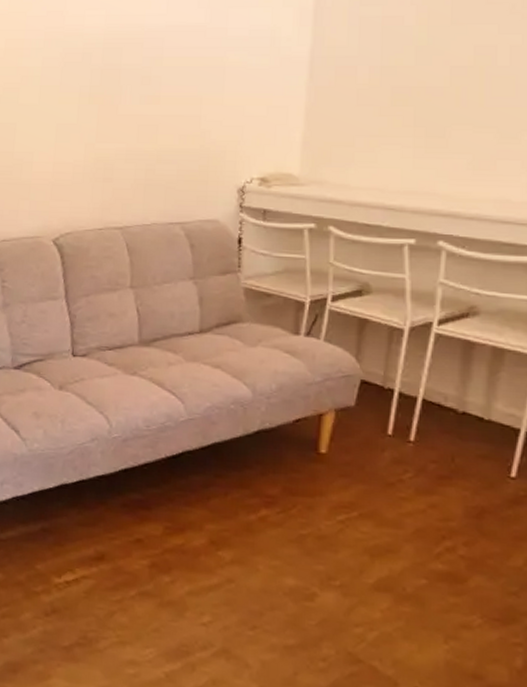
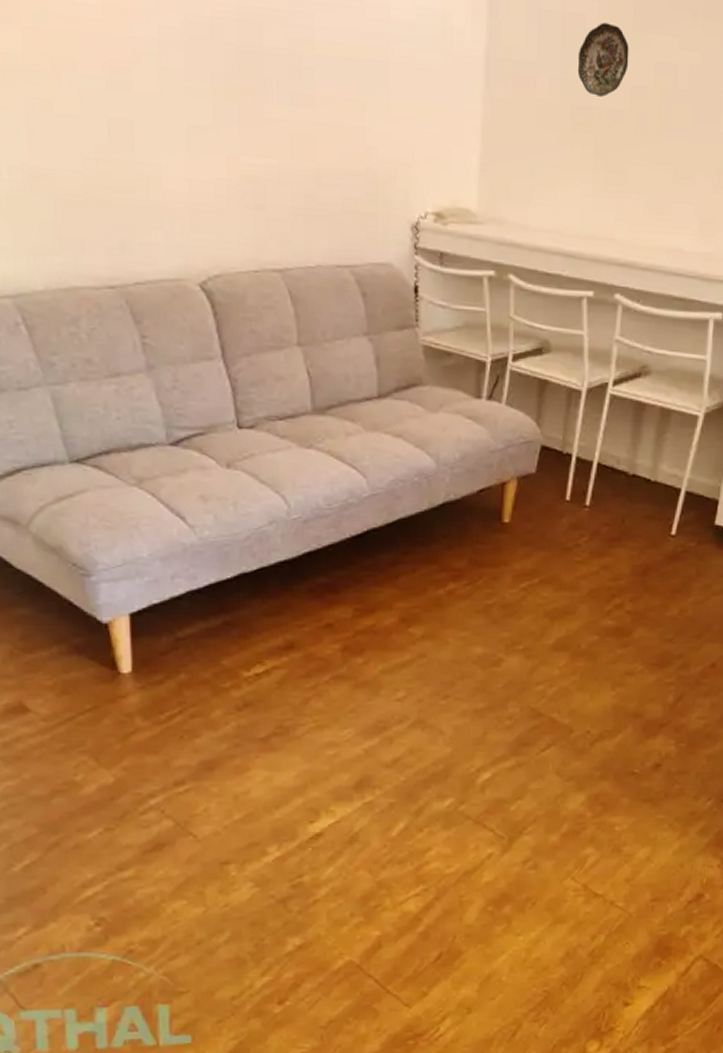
decorative plate: none [396,20,447,77] -> present [577,22,629,97]

